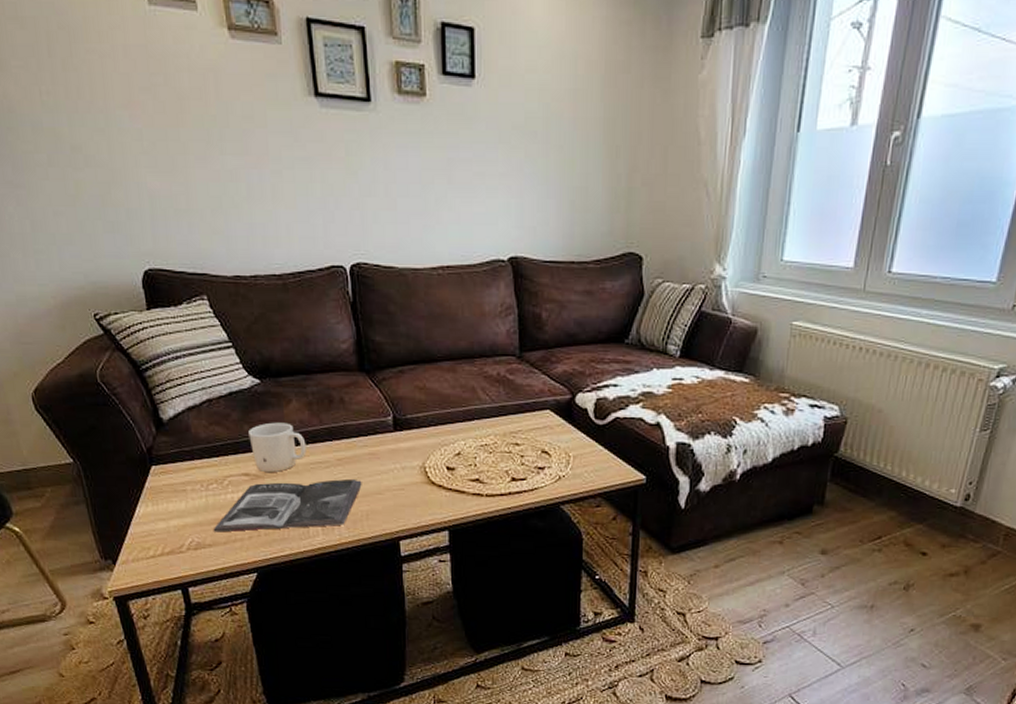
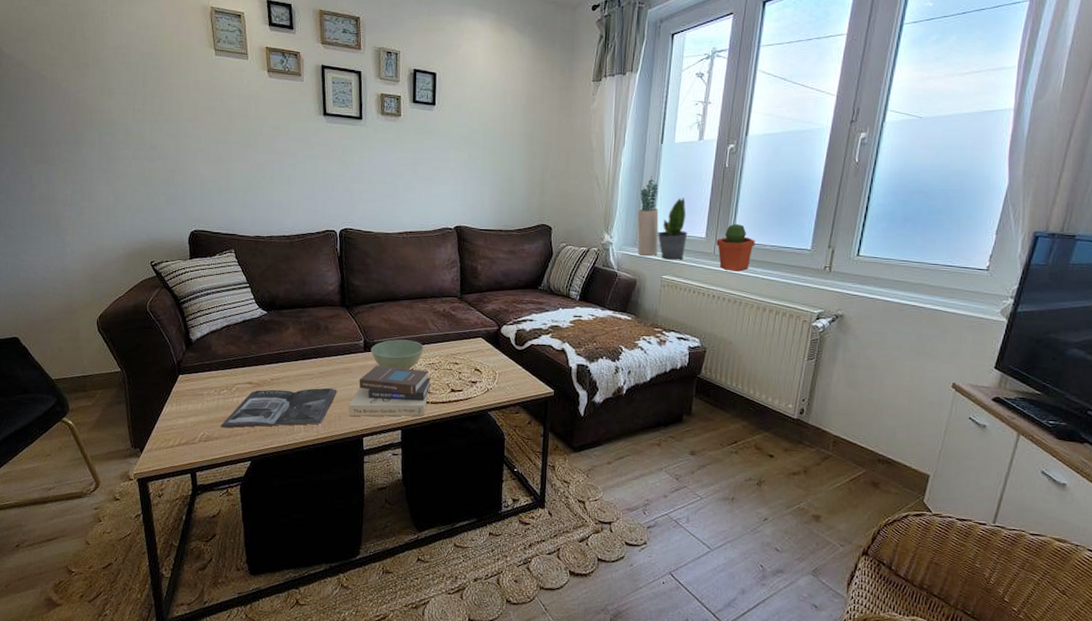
mug: present [248,422,307,473] -> none [255,343,297,382]
books: none [379,448,484,515] -> present [349,365,431,417]
bowl: none [403,414,473,454] -> present [371,339,424,370]
vase: none [759,180,792,296] -> present [636,176,659,257]
potted plant: none [788,211,830,301] -> present [658,198,688,261]
succulent plant: none [868,248,921,314] -> present [716,224,755,272]

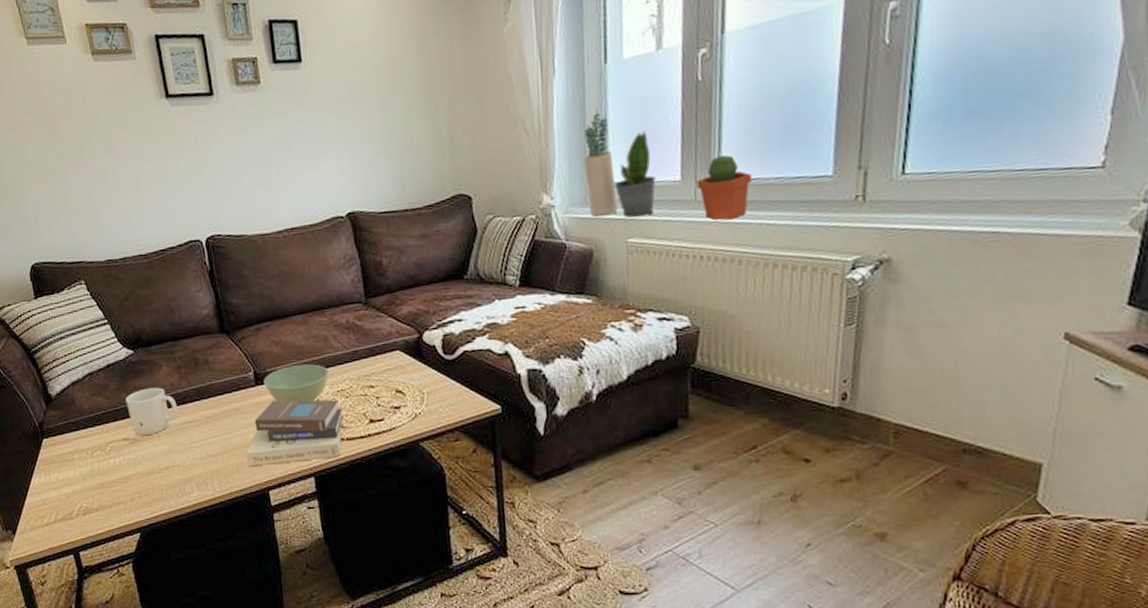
magazine: present [220,388,337,428] -> none [99,434,230,497]
mug: none [255,343,297,382] -> present [126,387,178,436]

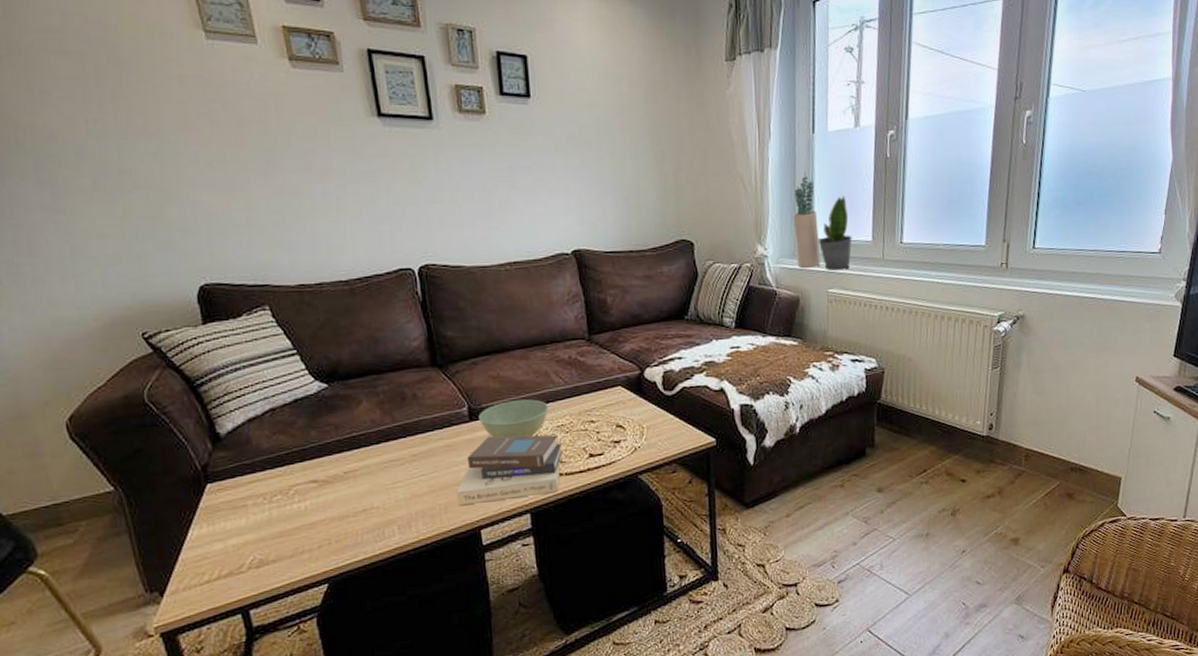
mug: present [126,387,178,436] -> none [316,424,379,477]
succulent plant: present [697,155,752,221] -> none [884,222,927,278]

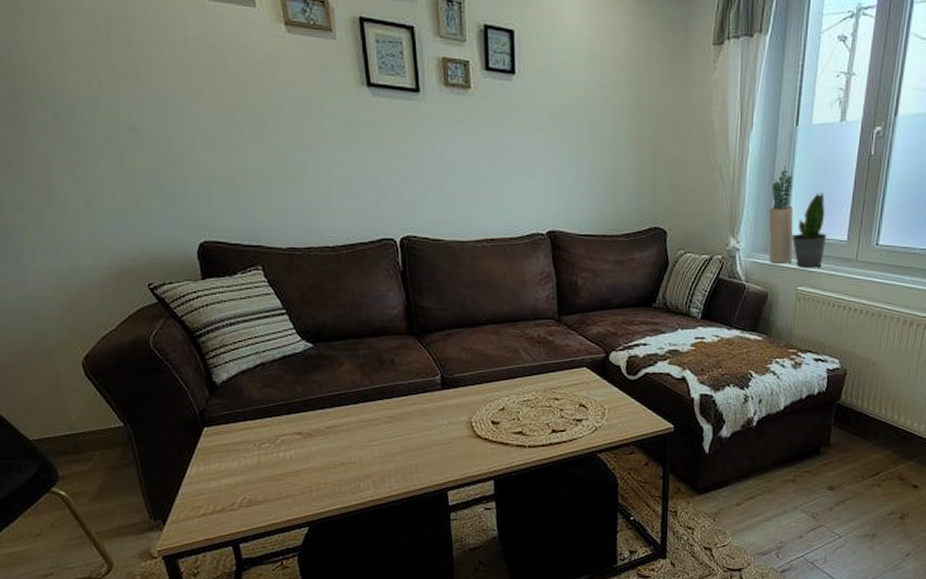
books: present [457,435,562,506] -> none [427,405,527,468]
bowl: present [478,399,549,438] -> none [450,373,516,409]

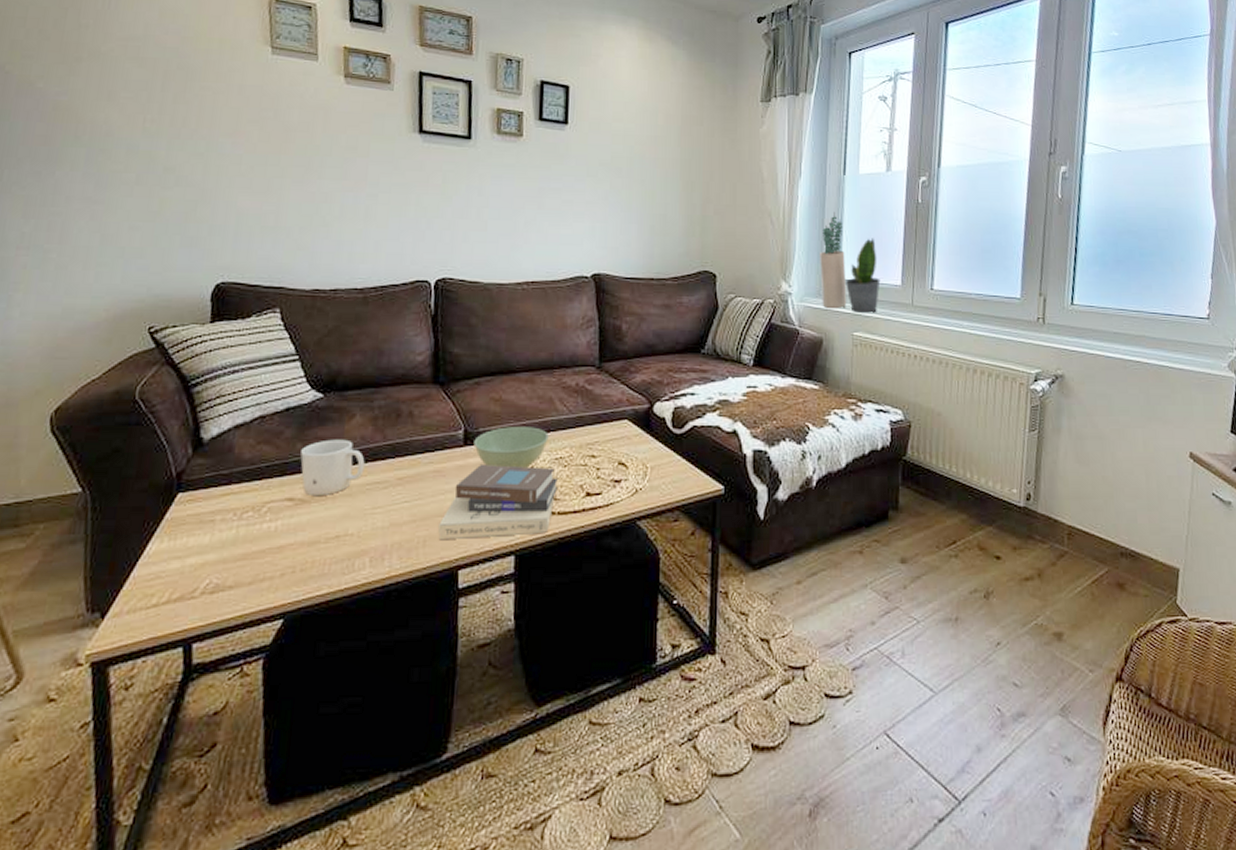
mug: none [301,383,358,431] -> present [300,439,365,497]
books: none [427,405,527,468] -> present [438,463,558,541]
bowl: none [450,373,516,409] -> present [474,427,549,468]

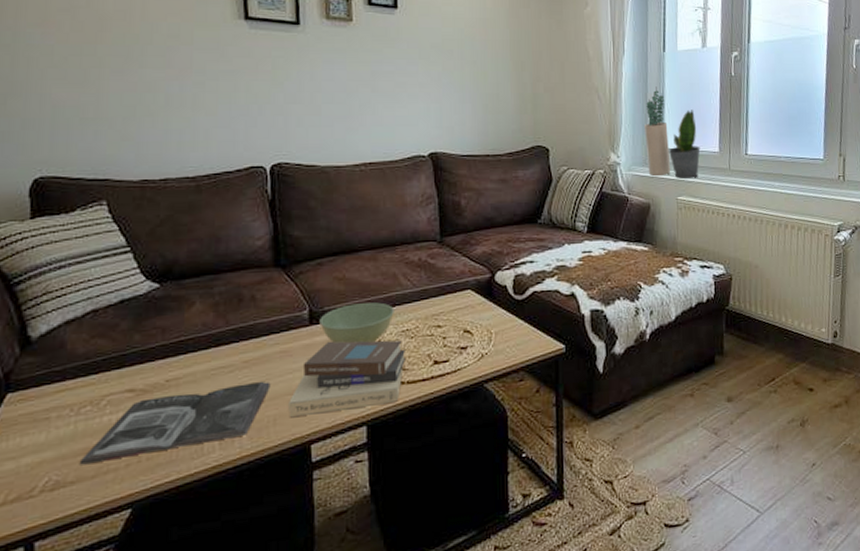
magazine: none [238,499,423,570] -> present [79,381,271,465]
mug: present [300,439,365,497] -> none [139,327,208,386]

